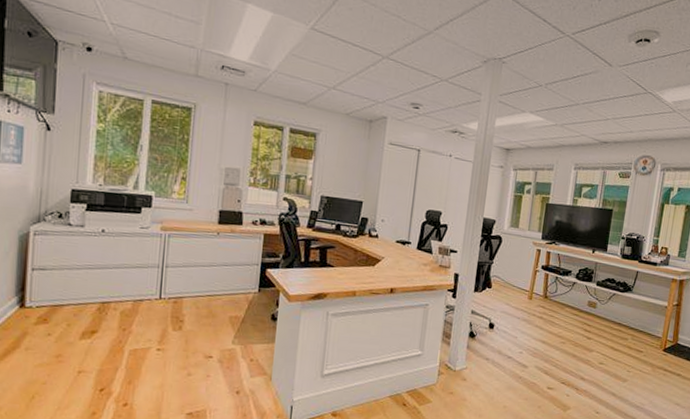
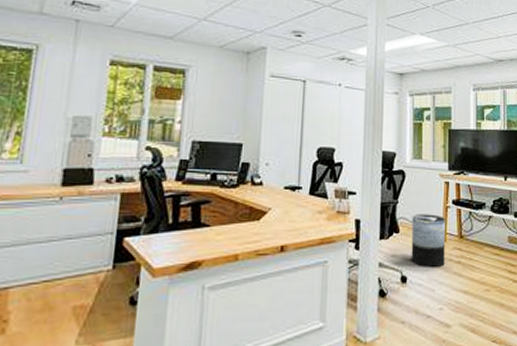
trash can: none [499,274,533,320] -> present [411,214,445,268]

